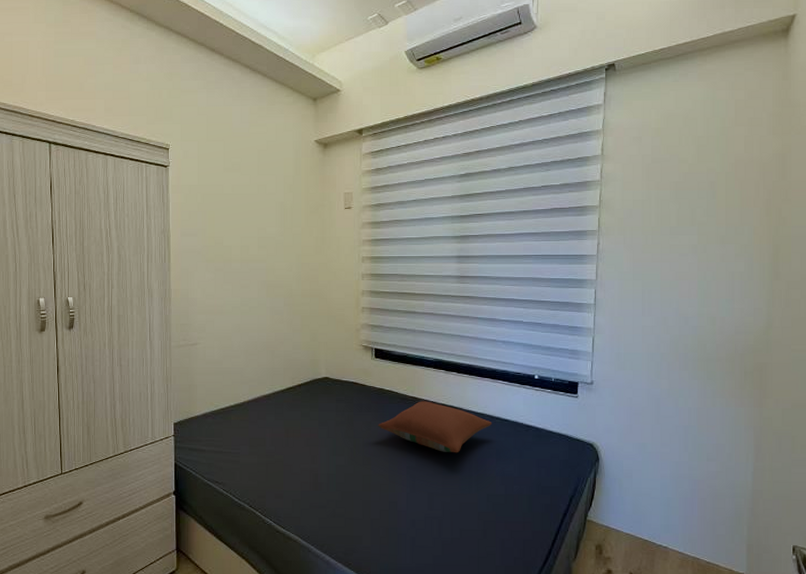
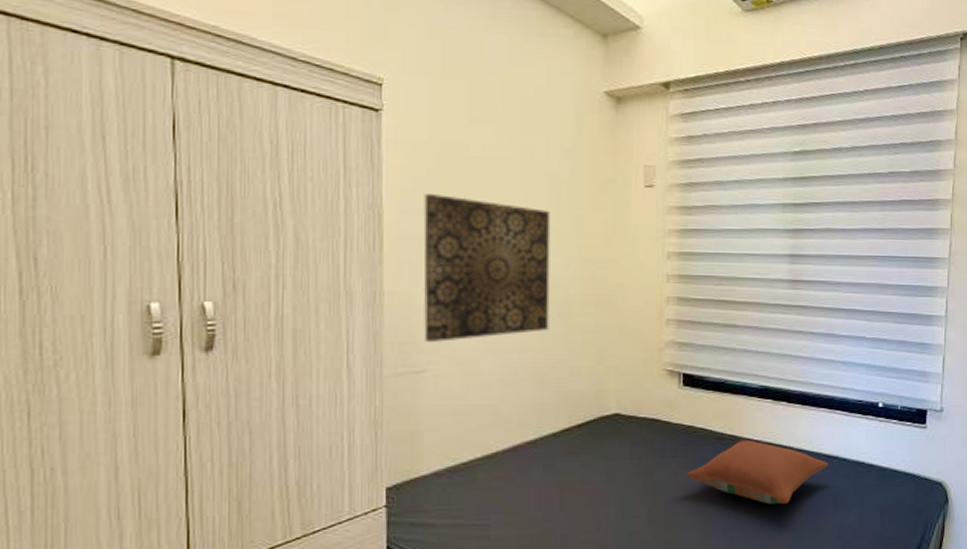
wall art: none [195,222,278,324] -> present [423,194,551,342]

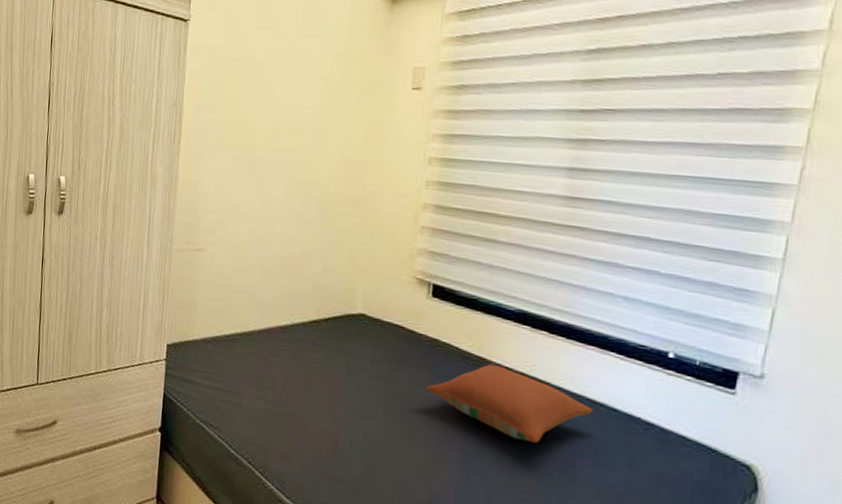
wall art: present [423,194,551,342] -> none [205,94,319,226]

